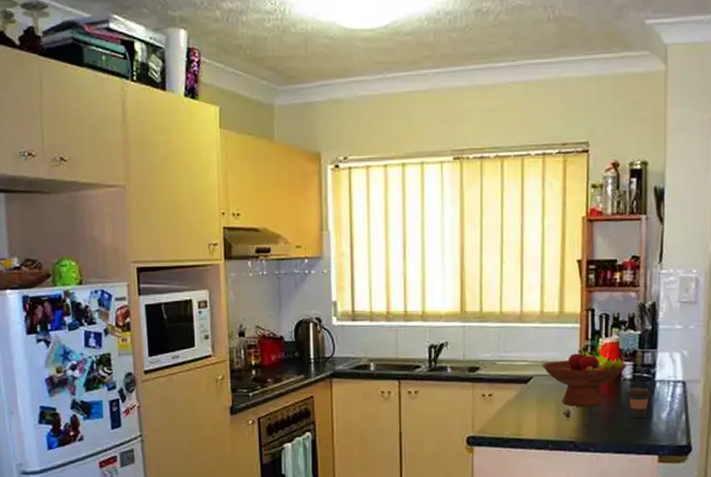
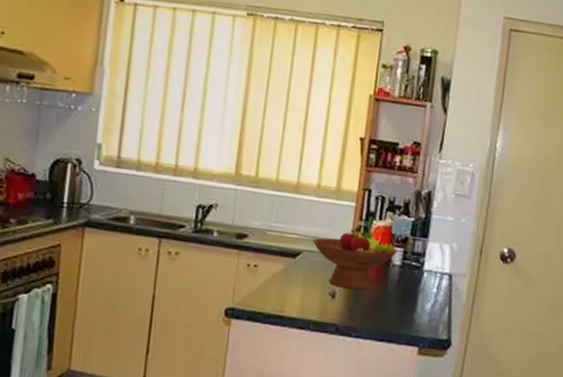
coffee cup: present [628,387,651,418] -> none [395,274,418,307]

